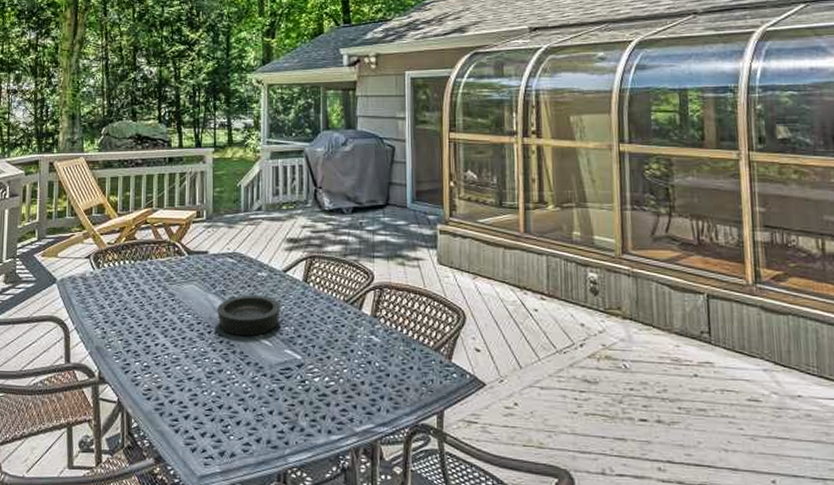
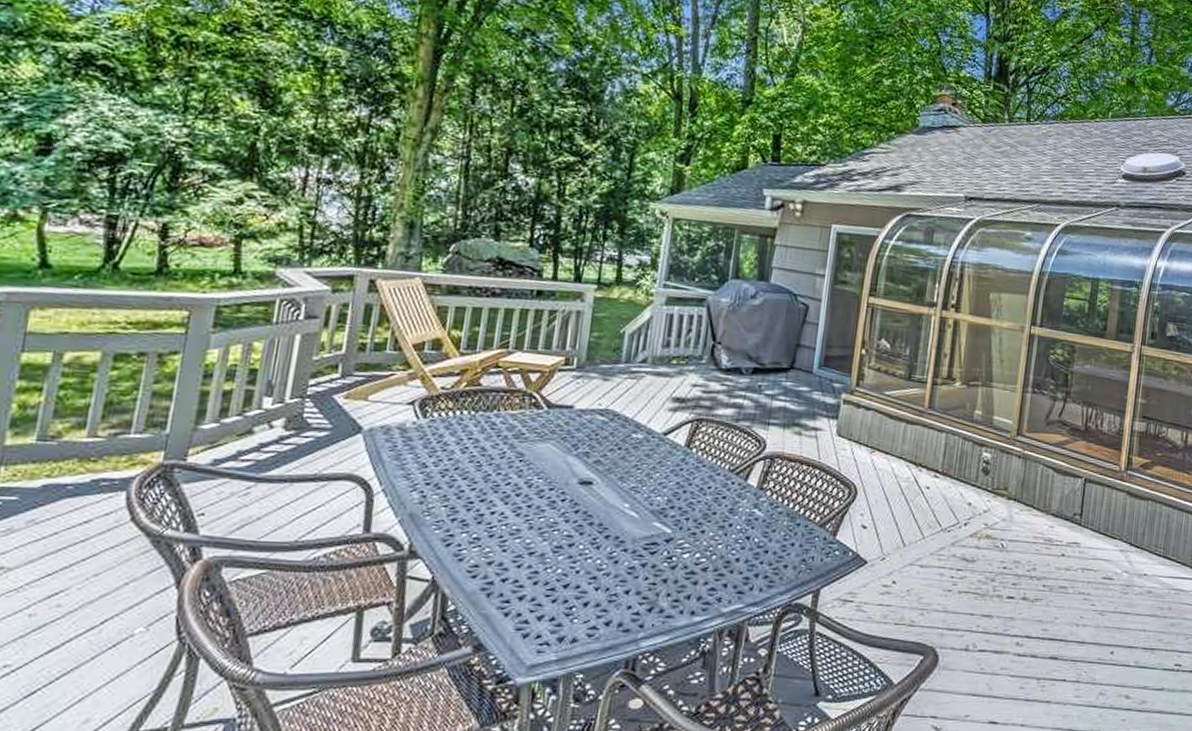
bowl: present [217,294,280,336] -> none [576,458,655,506]

